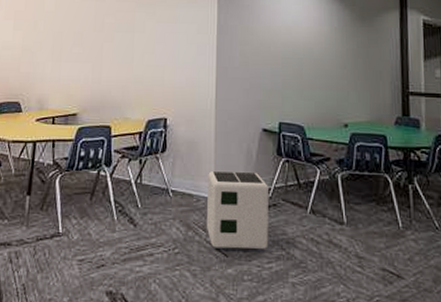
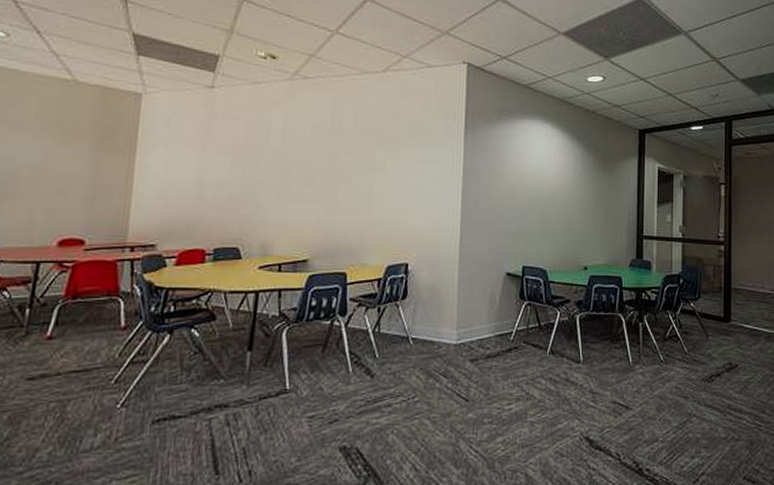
air purifier: present [207,170,269,250] -> none [448,316,511,394]

